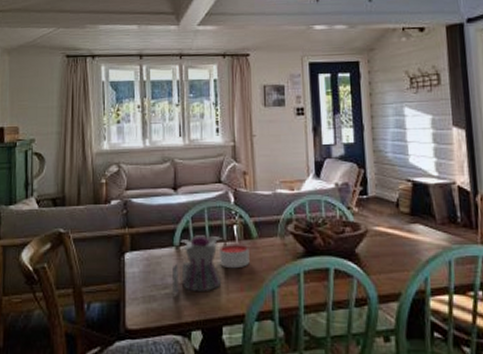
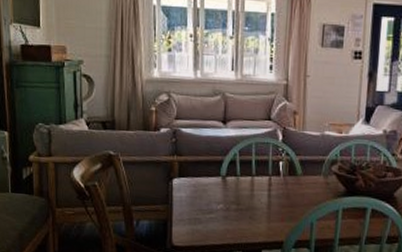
teapot: present [173,235,222,295] -> none [217,167,268,220]
candle: present [220,244,250,269] -> none [264,178,293,201]

